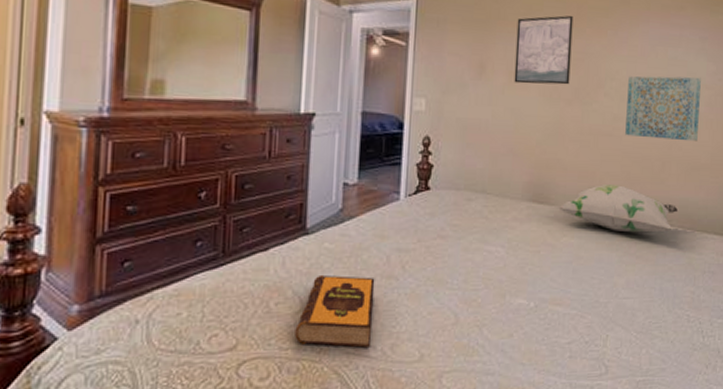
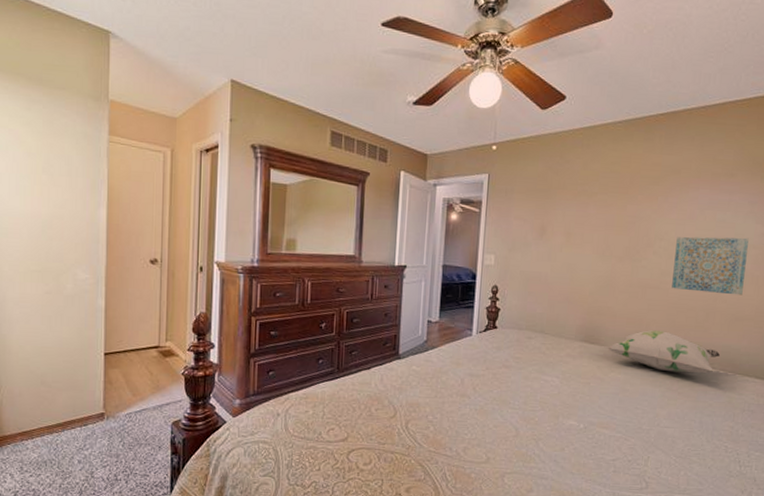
hardback book: present [294,274,375,348] -> none [390,390,452,448]
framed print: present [514,15,574,85] -> none [570,184,627,245]

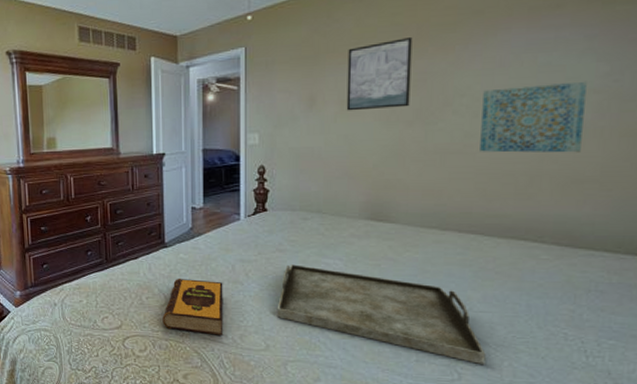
hardback book: none [390,390,452,448] -> present [162,278,224,336]
serving tray: none [498,380,668,475] -> present [277,264,486,366]
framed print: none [570,184,627,245] -> present [346,36,413,111]
decorative pillow: present [609,330,721,373] -> none [401,202,553,249]

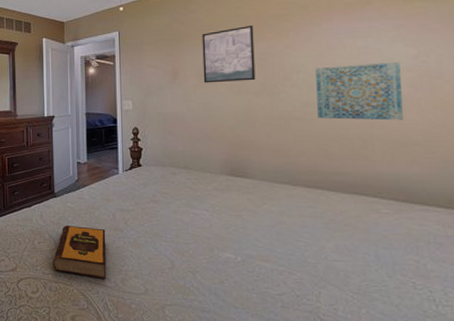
serving tray: present [277,264,486,366] -> none [153,214,345,312]

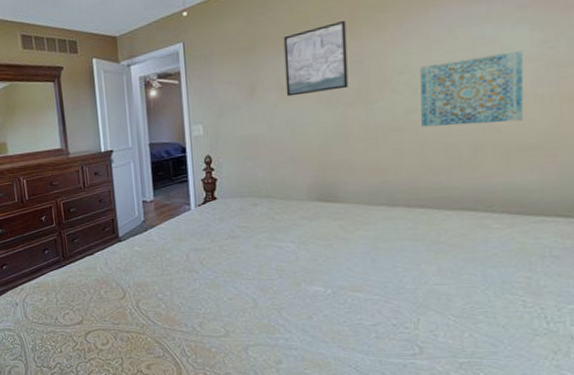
hardback book: present [52,224,107,279] -> none [122,270,183,324]

